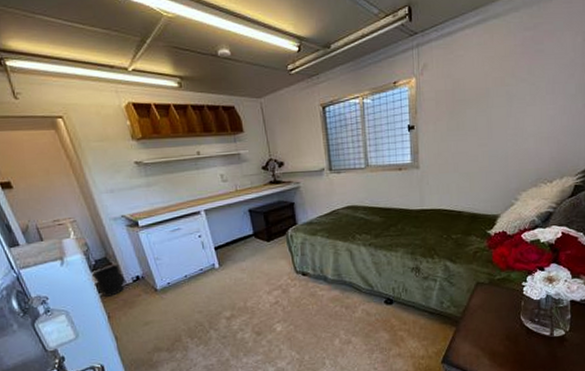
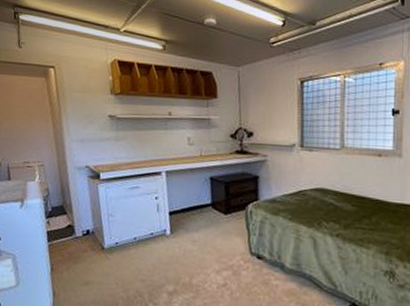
wastebasket: present [92,263,125,297] -> none [46,213,74,247]

